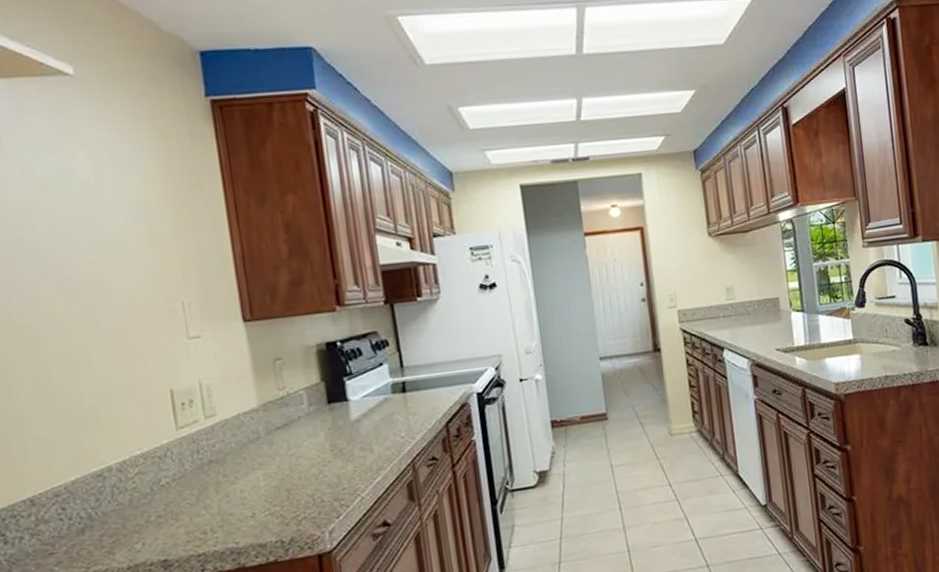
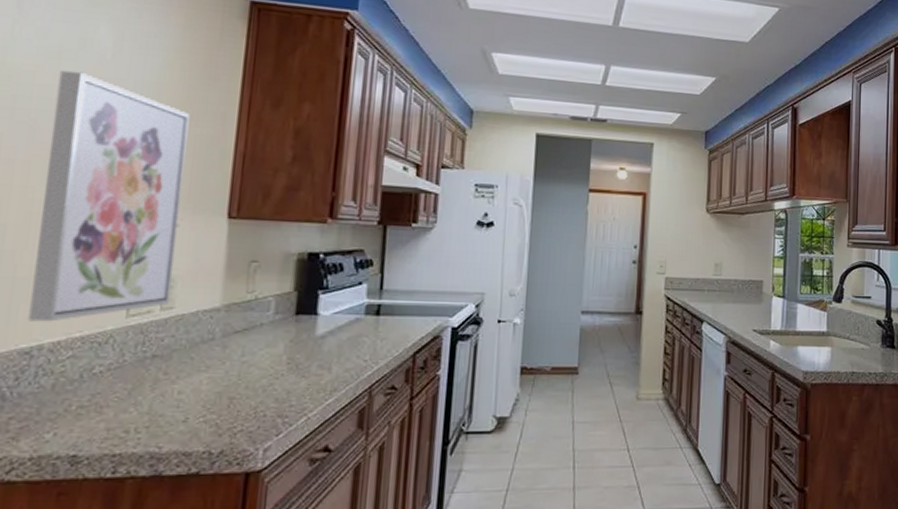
wall art: none [53,202,211,447] -> present [28,70,190,322]

